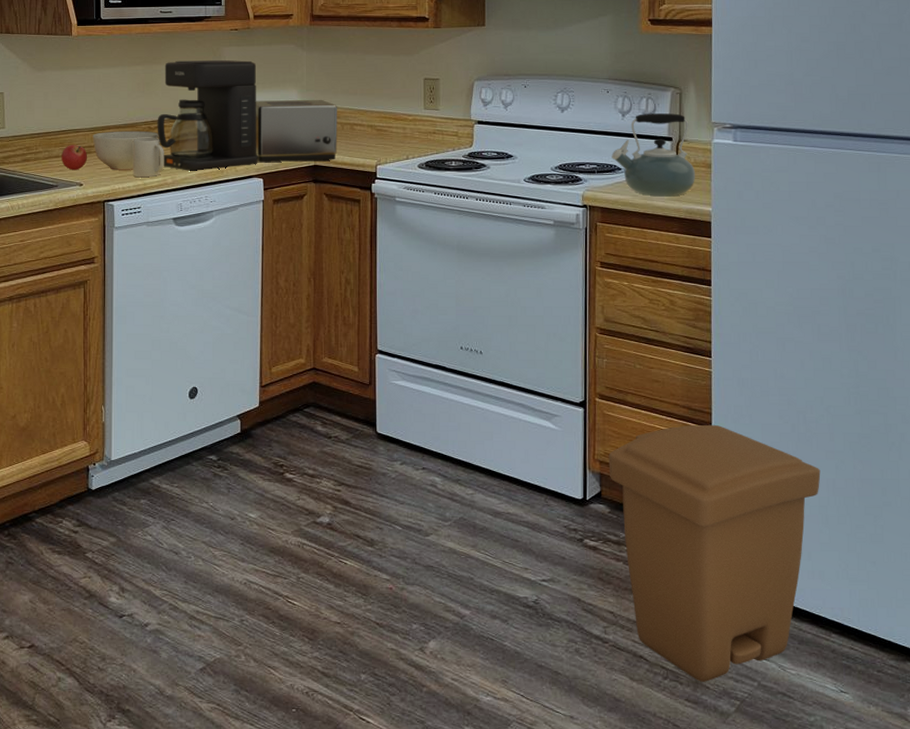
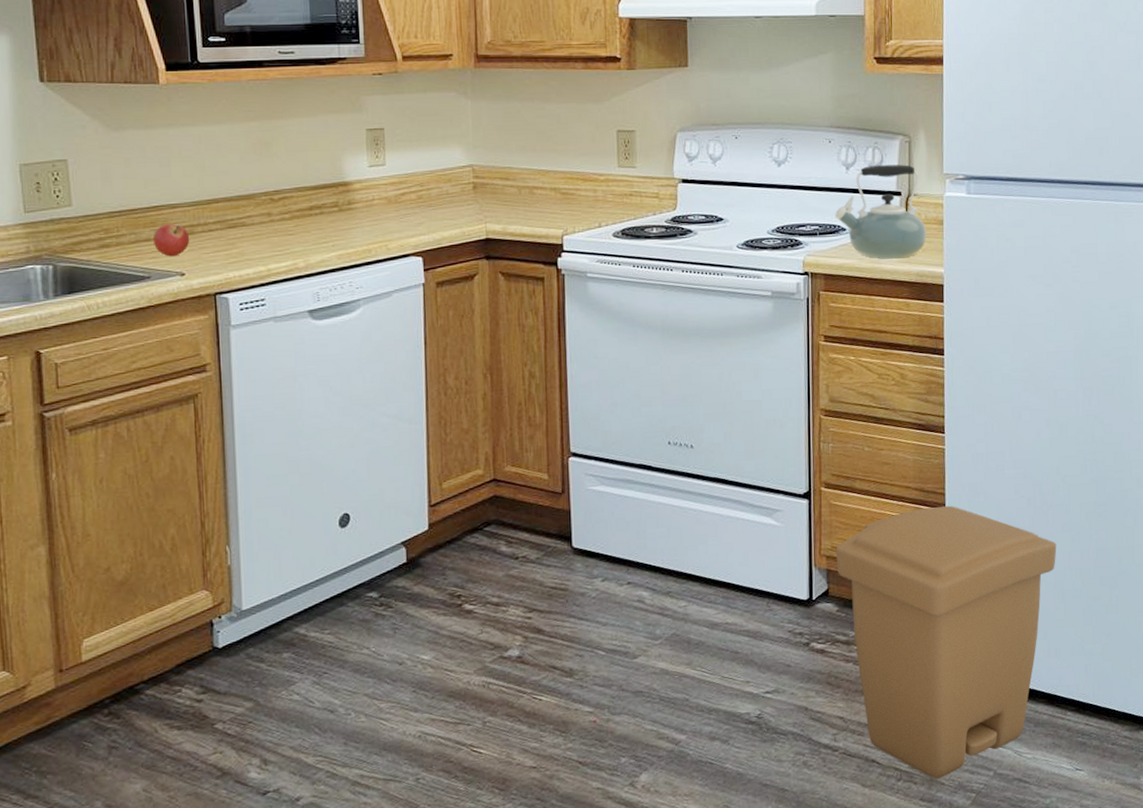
bowl: present [92,130,159,170] -> none [195,203,285,255]
mug: present [132,137,164,178] -> none [249,211,294,263]
coffee maker: present [157,59,258,172] -> none [281,111,415,253]
toaster: present [256,99,338,163] -> none [409,158,515,238]

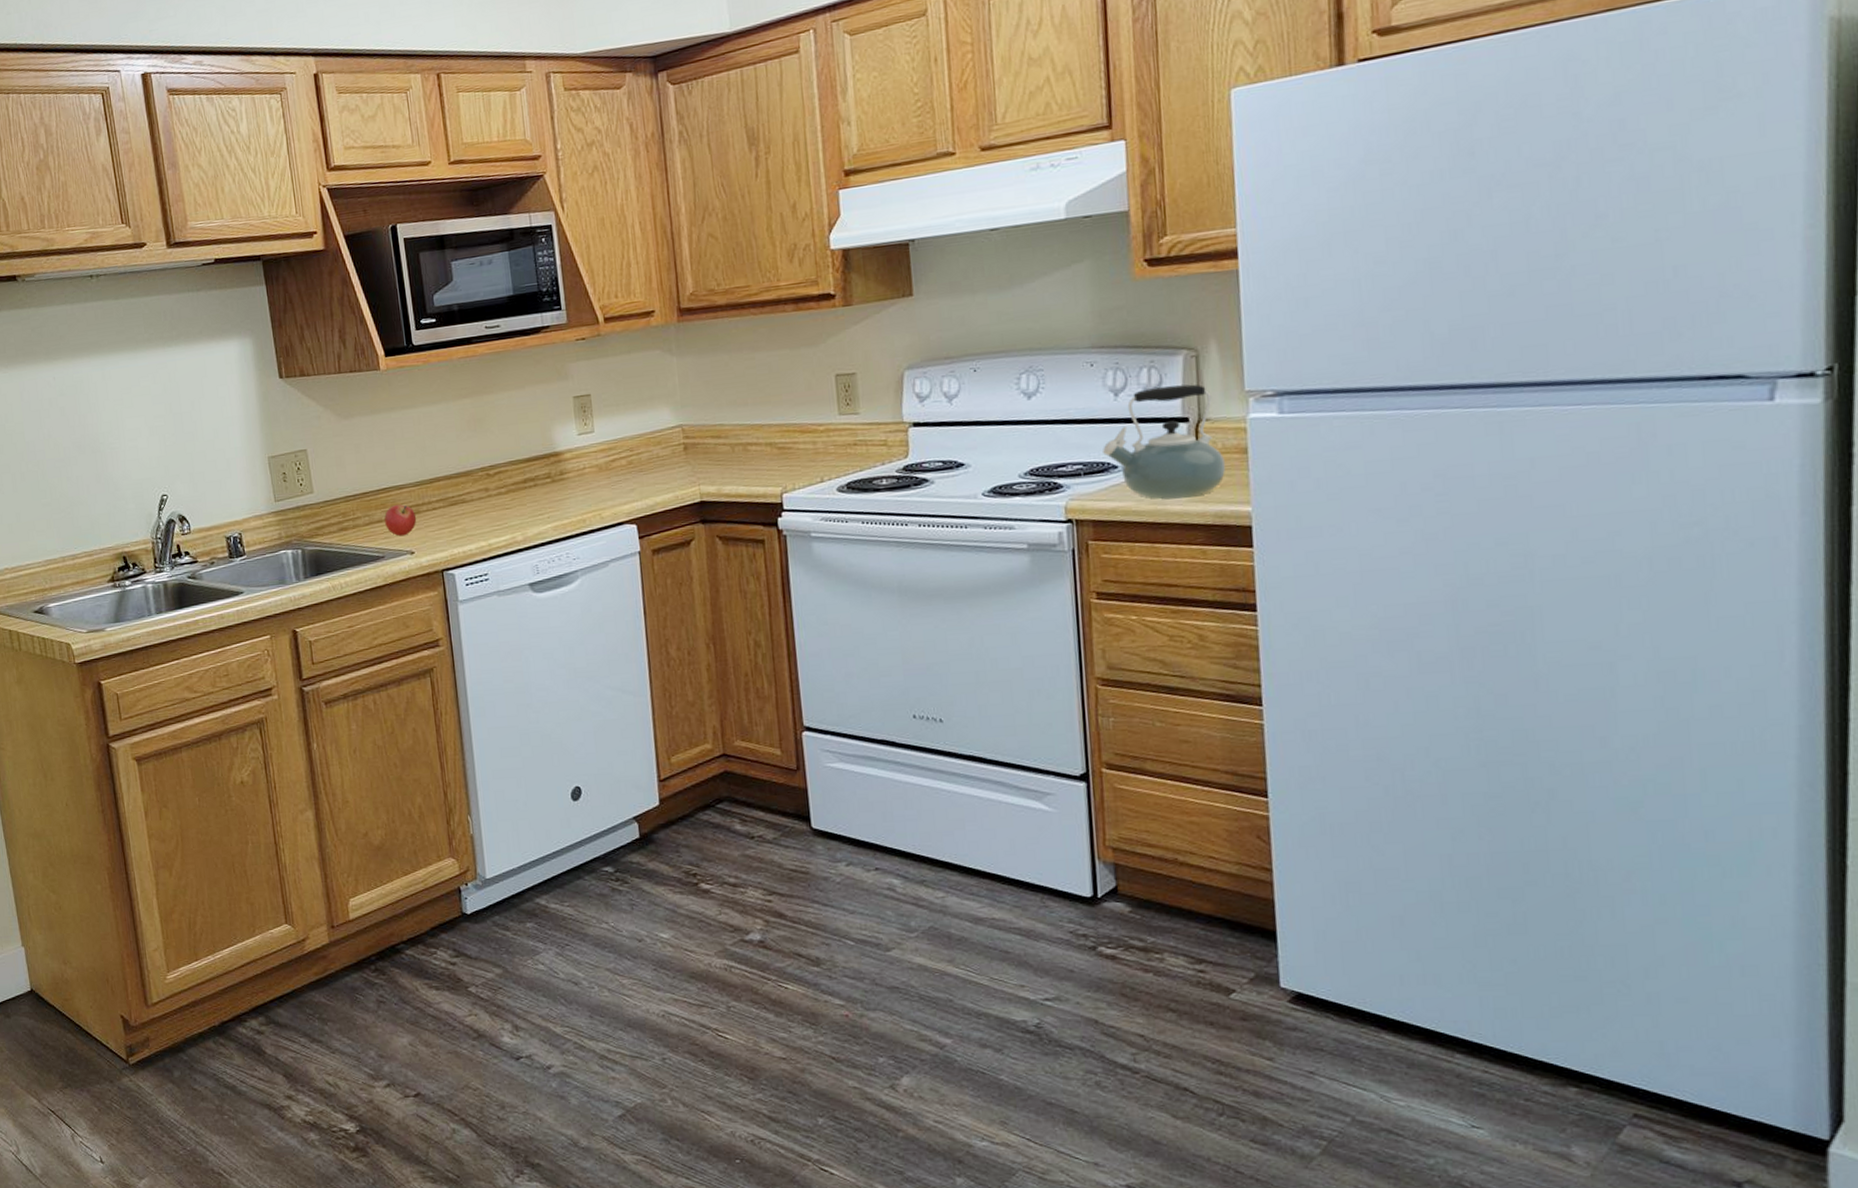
trash can: present [835,506,1057,779] -> none [1124,793,1430,1118]

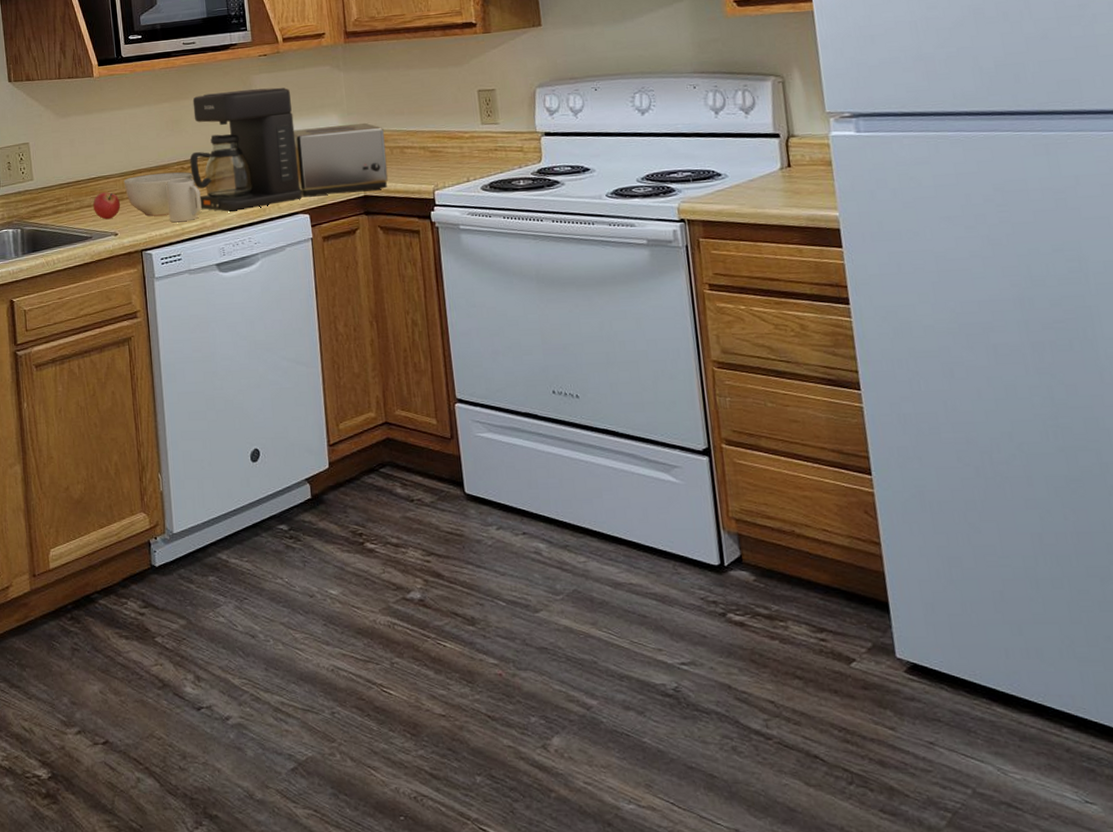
bowl: none [419,479,501,532] -> present [123,172,194,217]
mug: none [468,486,511,538] -> present [166,178,202,223]
coffee maker: none [496,377,628,525] -> present [189,87,302,213]
toaster: none [618,416,729,505] -> present [293,122,389,197]
kettle: present [1103,384,1226,499] -> none [707,105,814,204]

